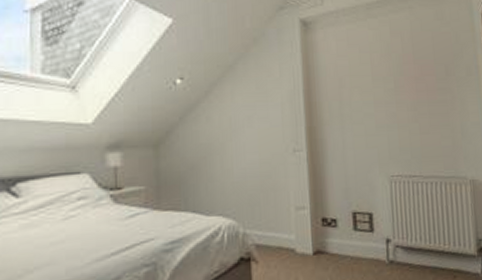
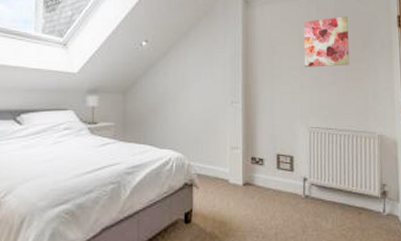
wall art: none [375,38,432,102] -> present [303,16,349,67]

